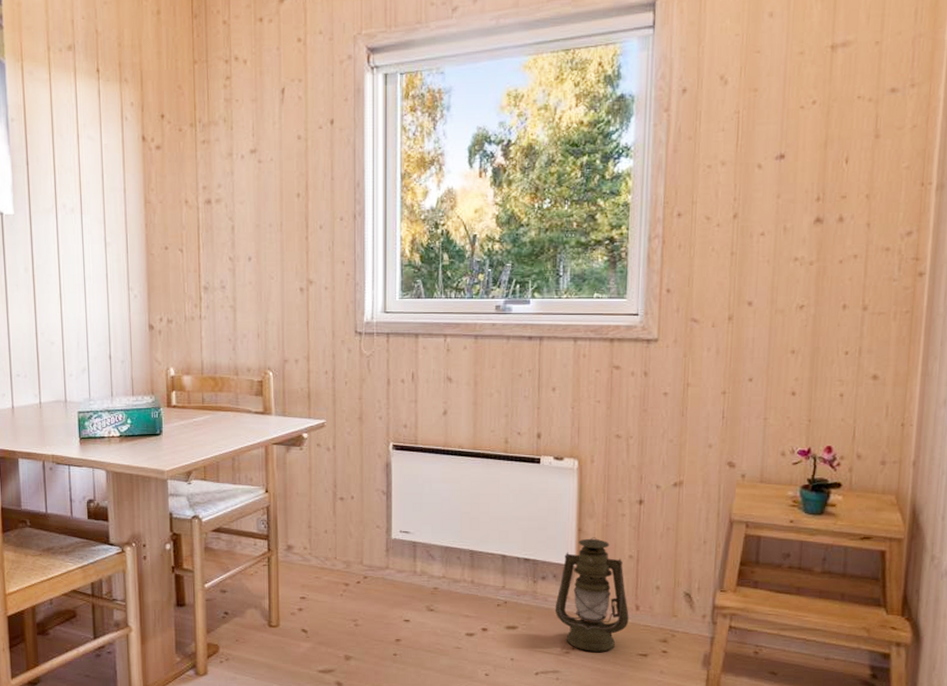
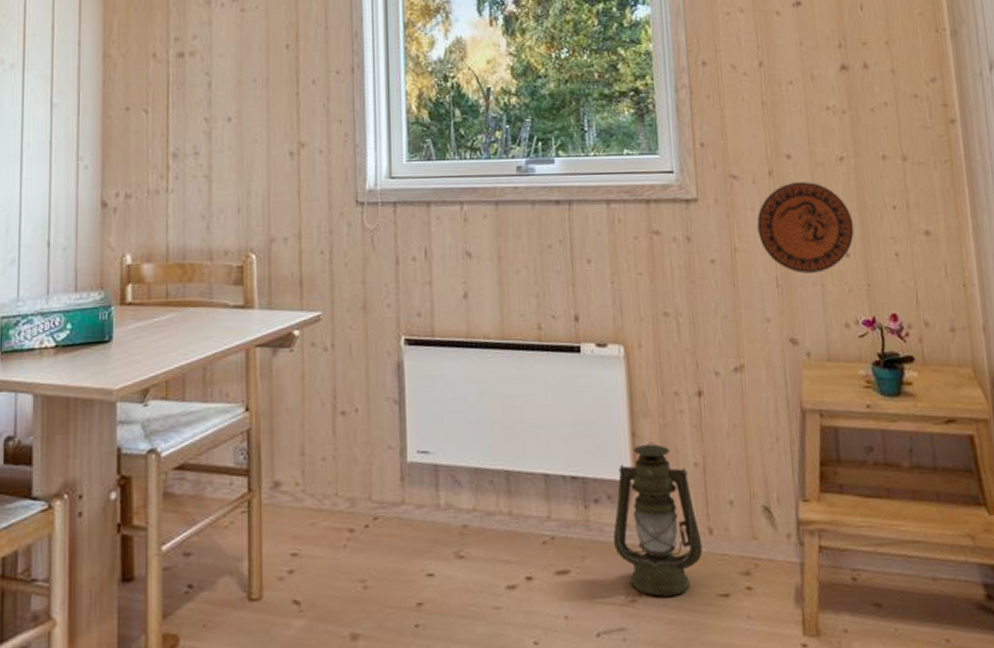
decorative plate: none [711,327,804,408] -> present [757,182,855,274]

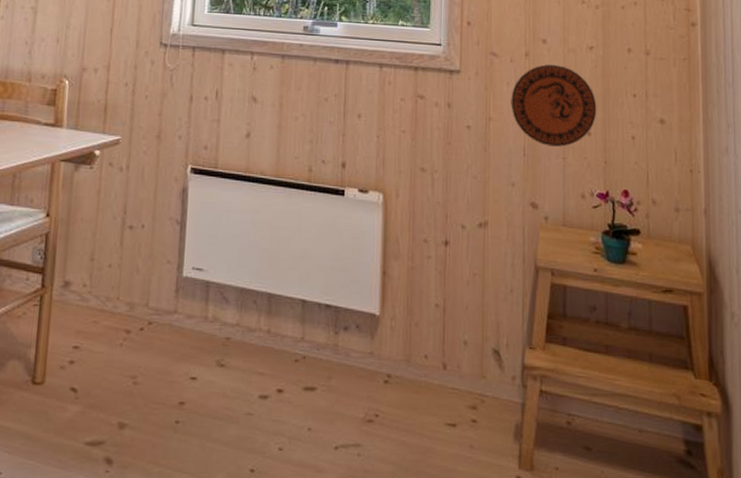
lantern: present [613,442,703,597] -> none [357,281,436,421]

